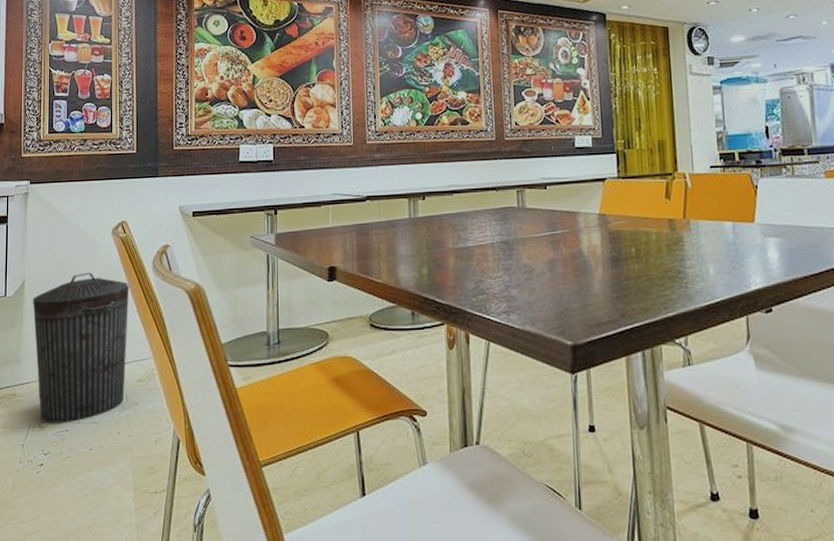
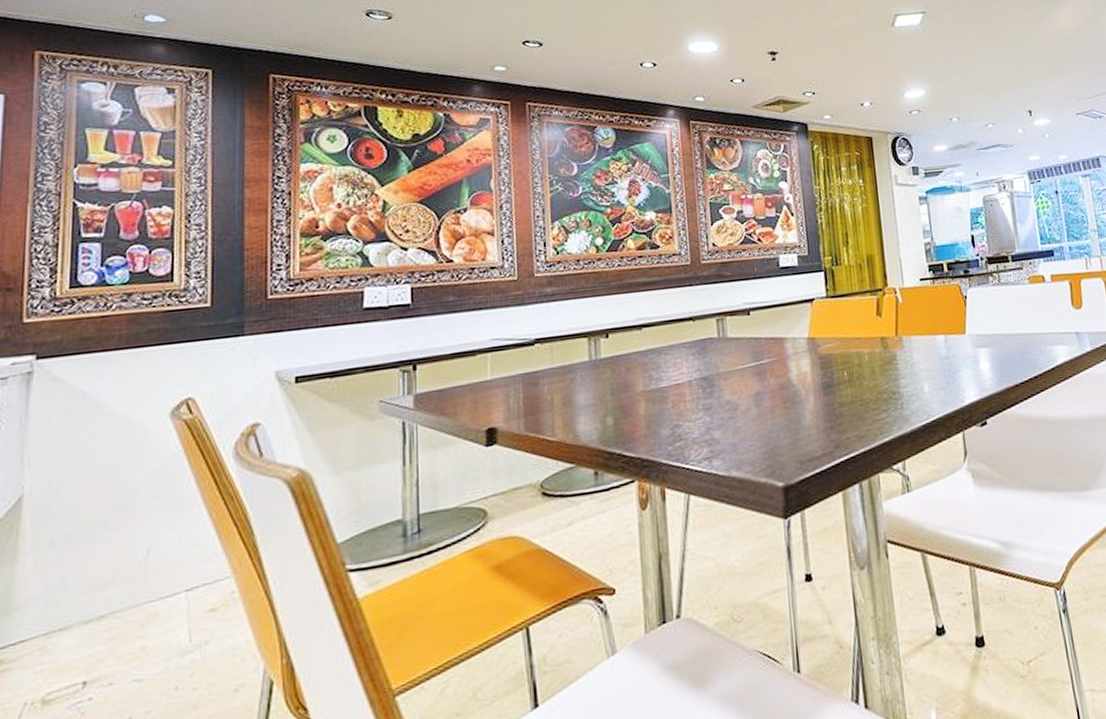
trash can: present [33,272,130,423] -> none [35,472,197,695]

